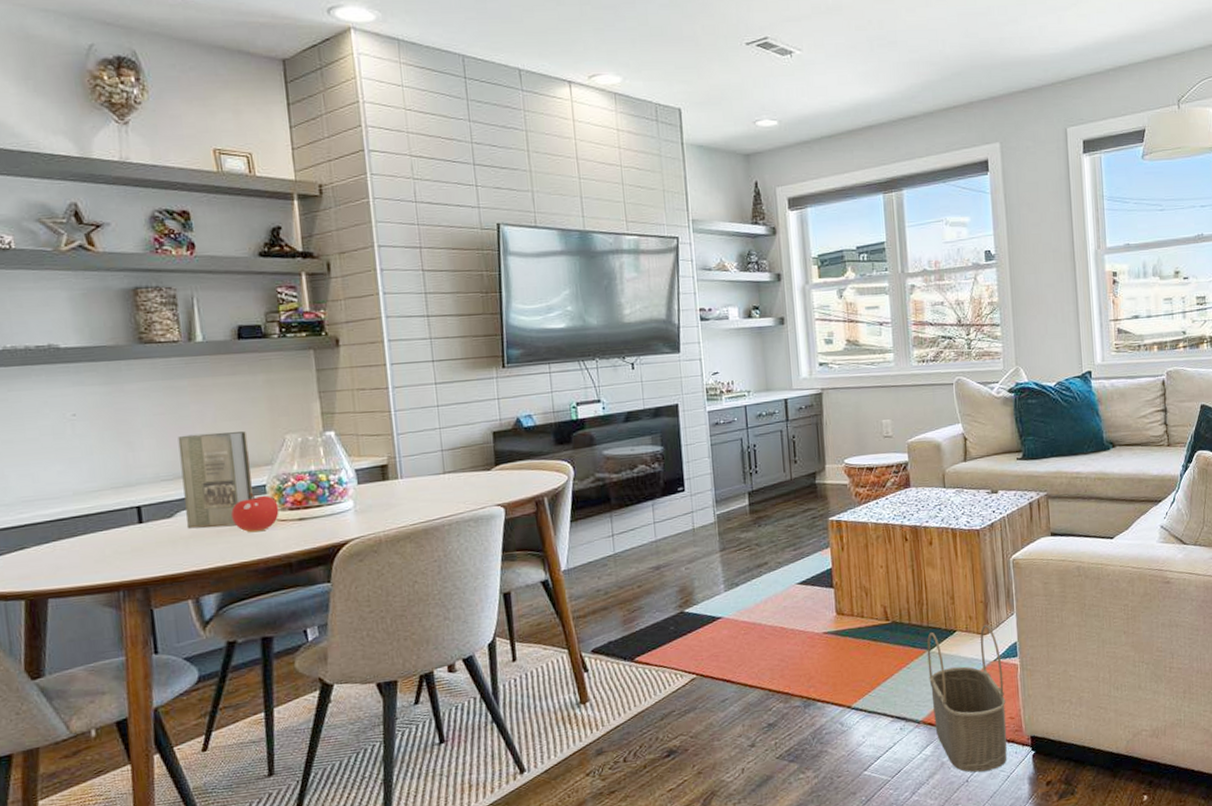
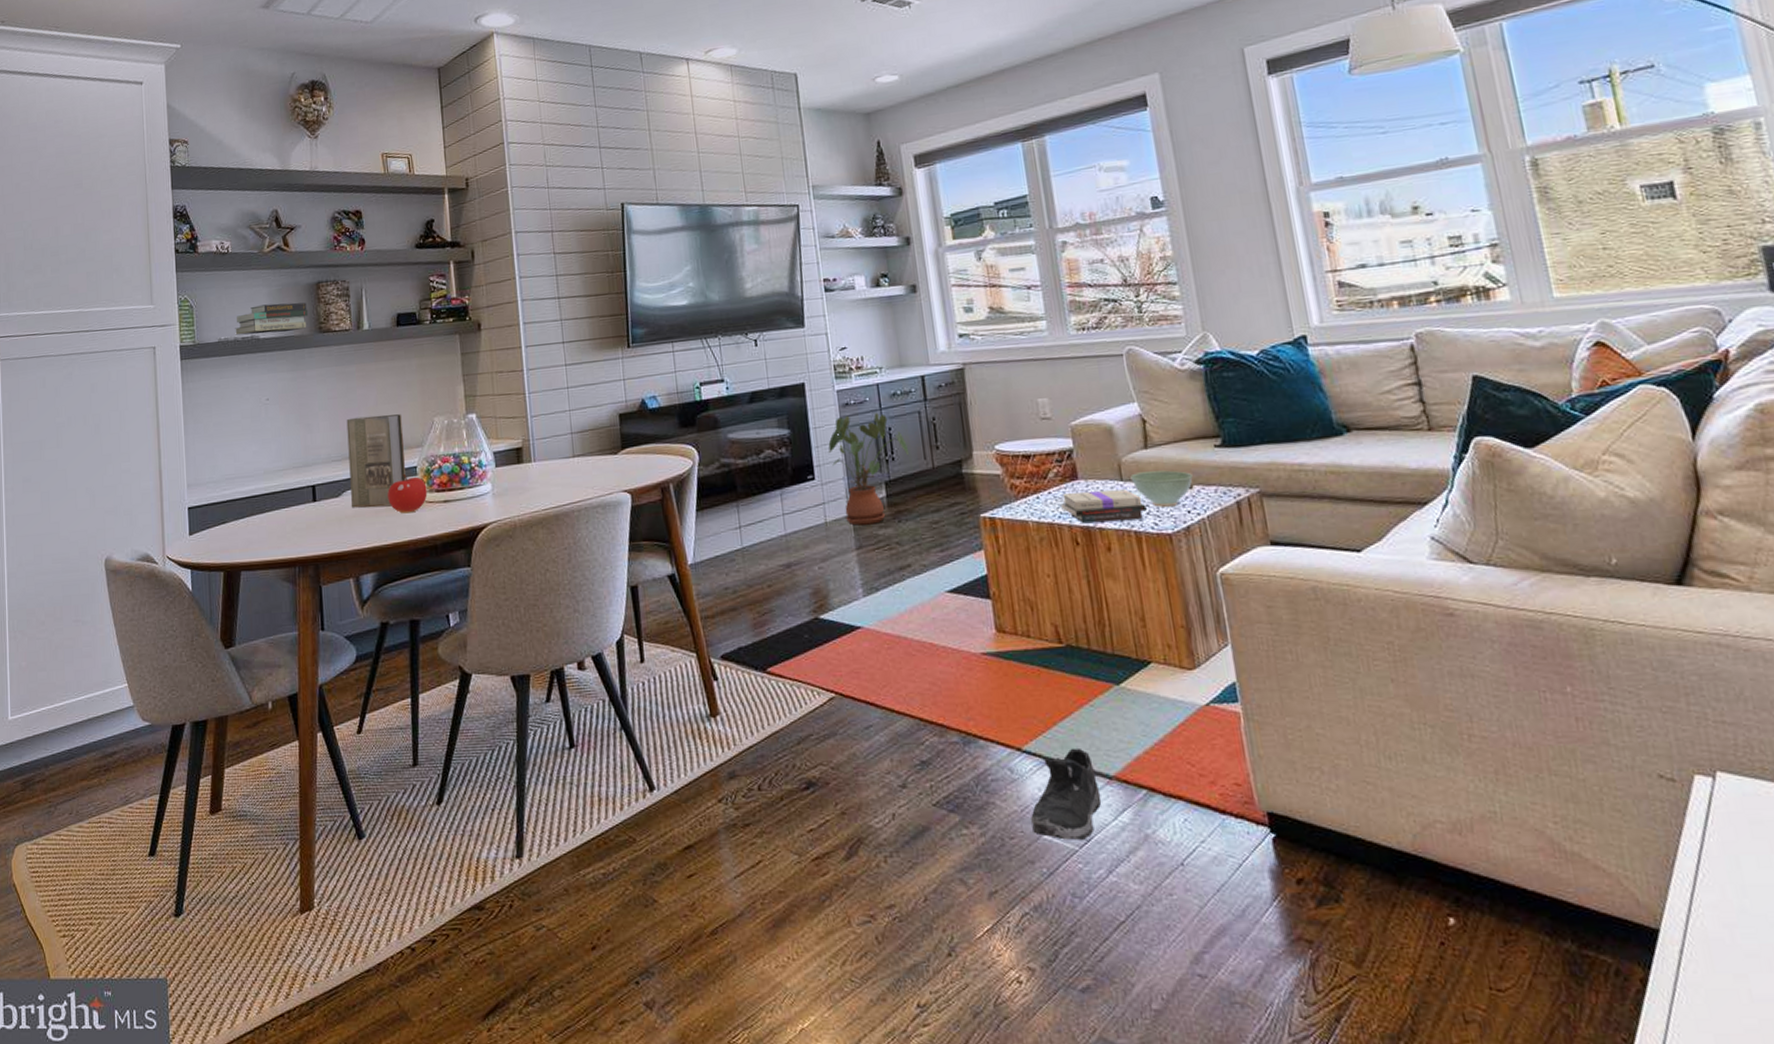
books: none [25,309,124,344] -> present [235,302,309,336]
house plant: none [698,431,770,531] -> present [828,412,909,526]
athletic shoe: none [849,702,911,774] -> present [1021,748,1102,840]
books: none [895,495,962,523] -> present [1061,489,1147,523]
wicker basket: present [927,625,1007,773] -> none [1113,657,1237,854]
bowl: none [951,478,999,509] -> present [1130,470,1193,508]

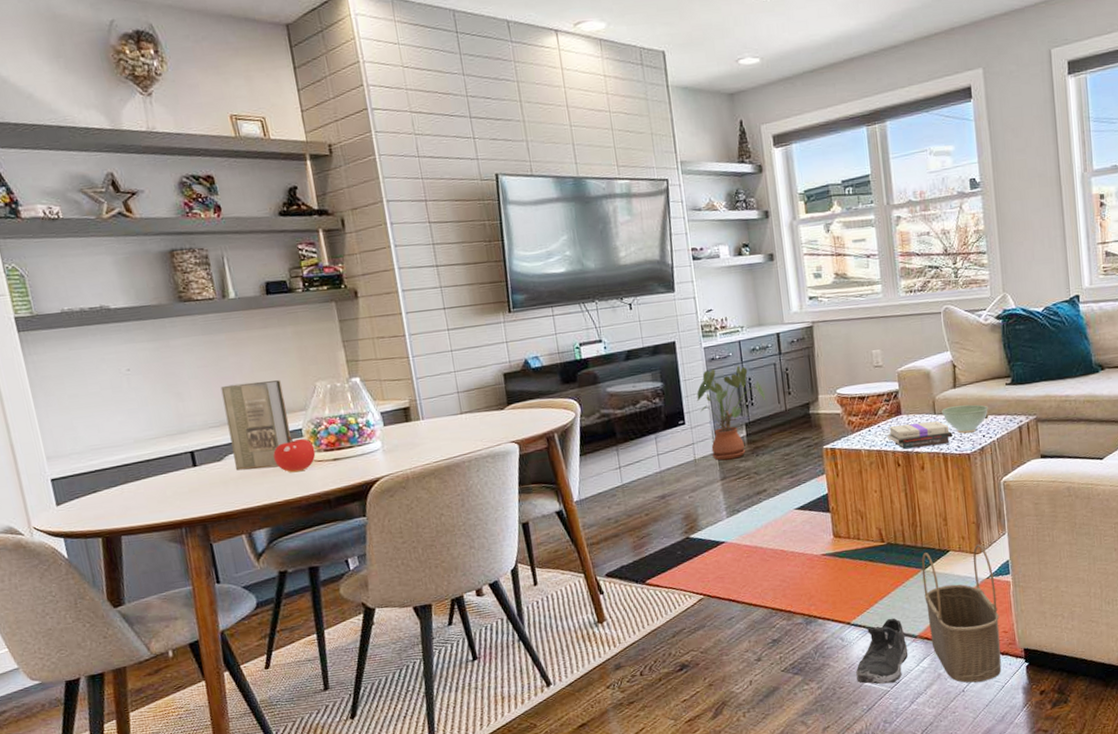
books: present [235,302,309,336] -> none [79,271,165,306]
wicker basket: none [1113,657,1237,854] -> present [921,544,1002,683]

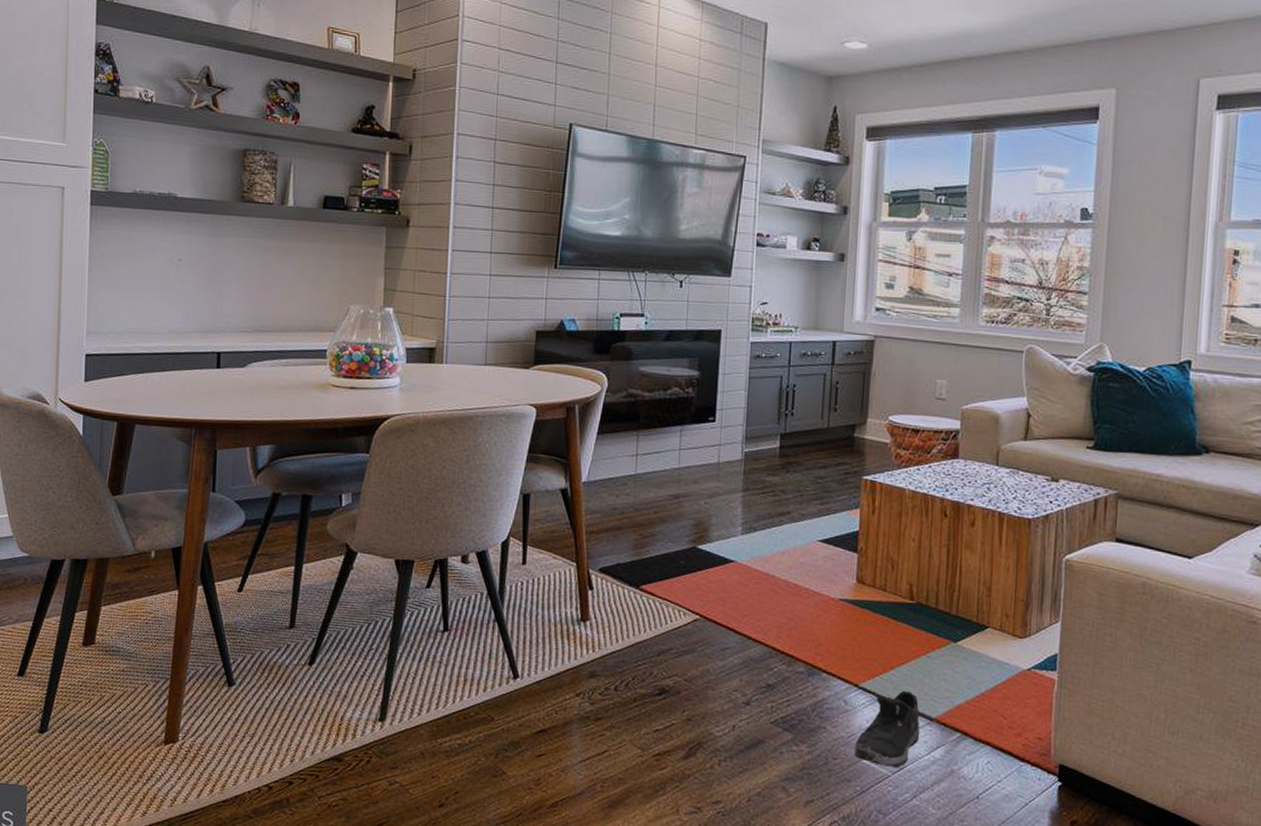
book: present [220,380,292,471] -> none [256,292,318,384]
fruit: present [273,435,316,473] -> none [294,354,335,394]
house plant: present [697,365,765,461] -> none [733,367,808,471]
books: present [887,421,953,449] -> none [938,470,1014,503]
wicker basket: present [921,544,1002,683] -> none [949,622,1037,792]
bowl: present [941,404,988,434] -> none [1006,460,1061,495]

